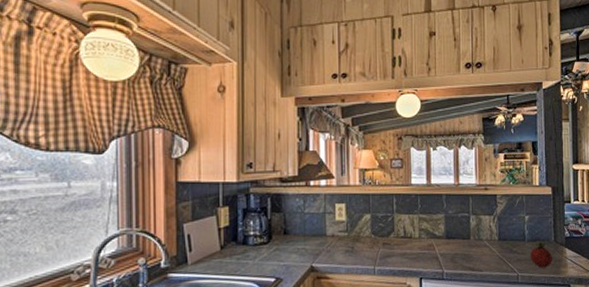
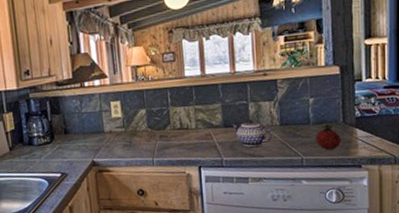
teapot: none [454,233,492,260] -> present [232,120,273,147]

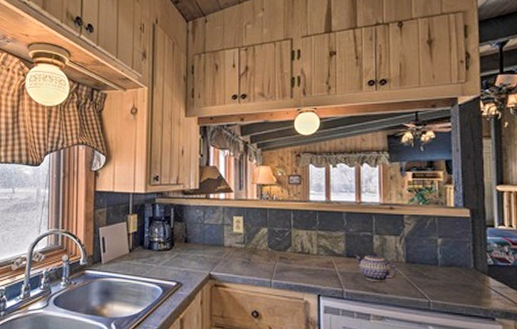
fruit: present [316,124,341,150] -> none [444,268,472,297]

